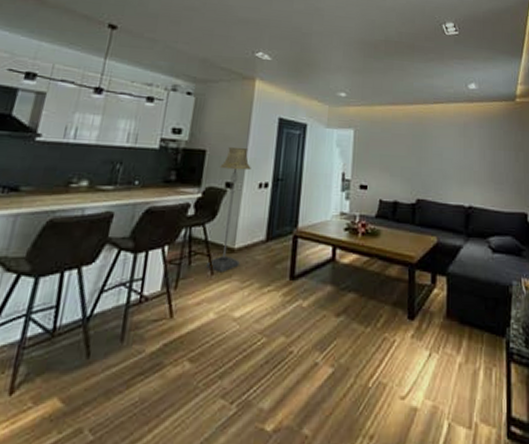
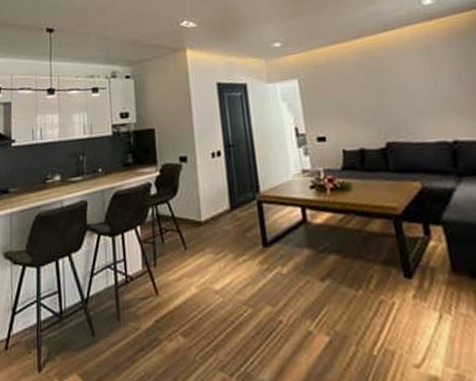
floor lamp: present [206,146,251,273] -> none [171,119,210,247]

